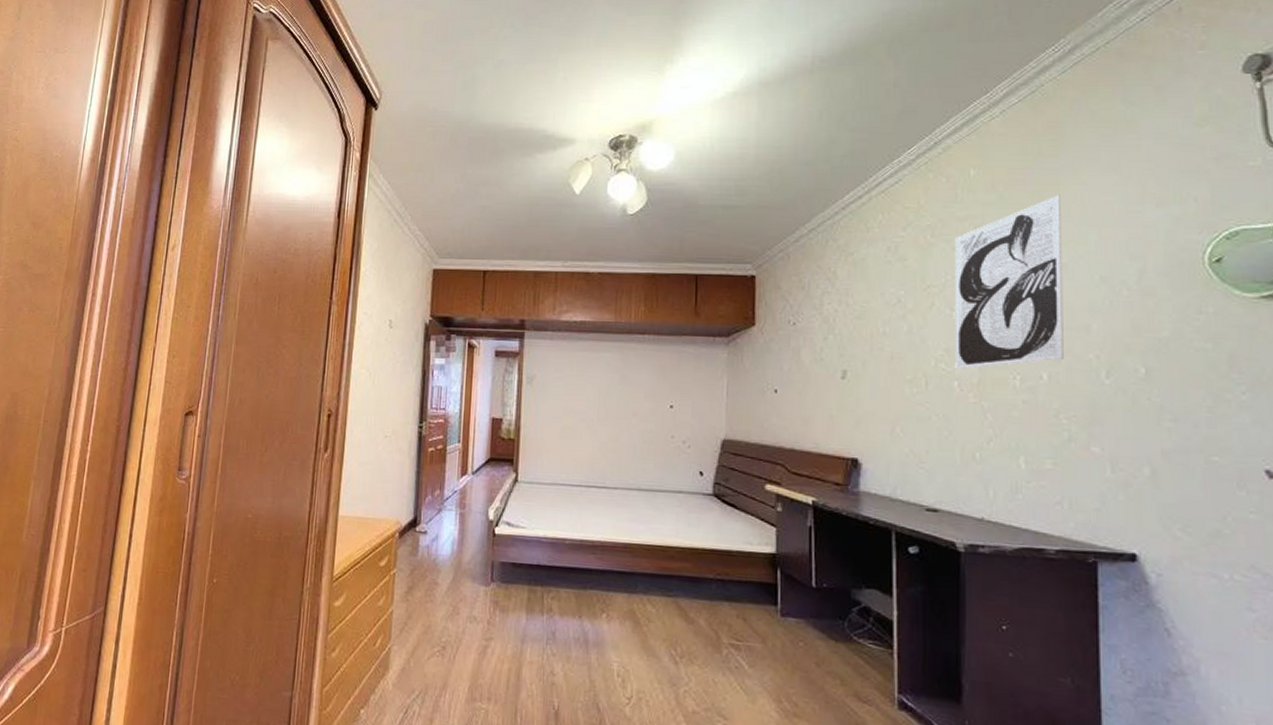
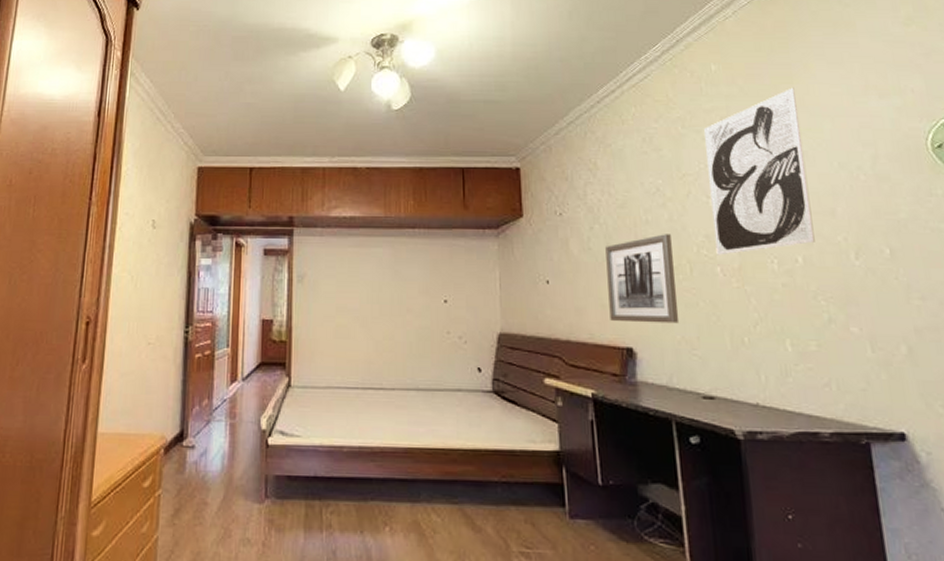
wall art: none [837,346,909,437] -> present [605,234,680,324]

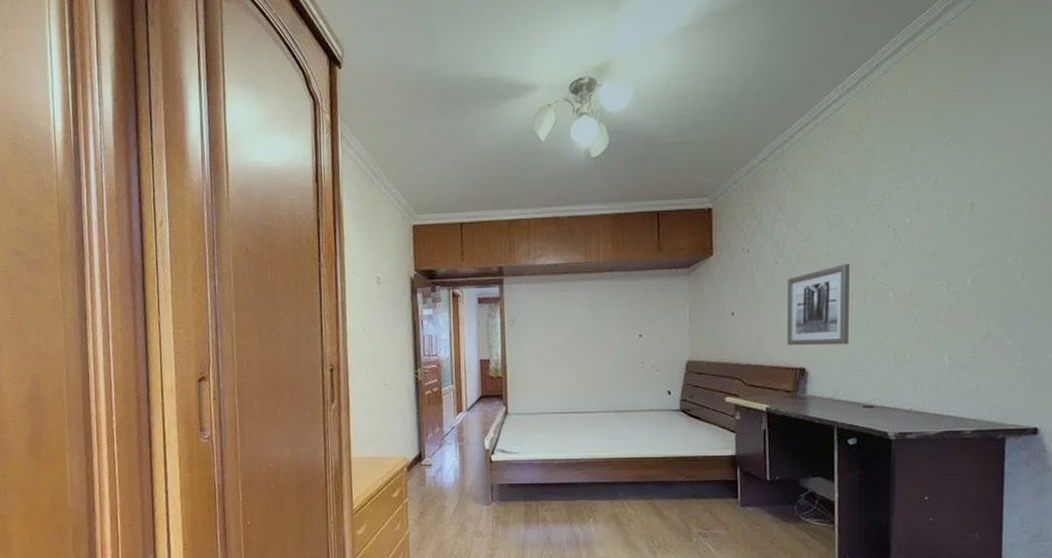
wall art: present [704,87,815,255] -> none [891,108,990,281]

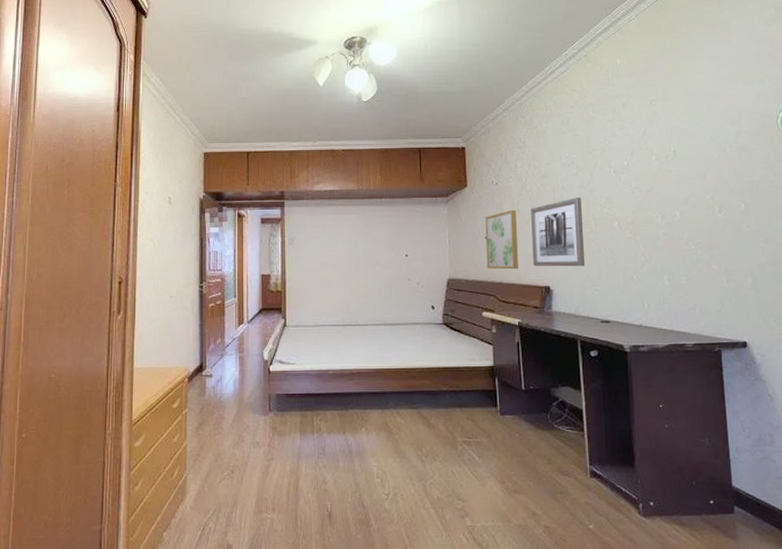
wall art: none [732,280,771,350] -> present [485,209,519,270]

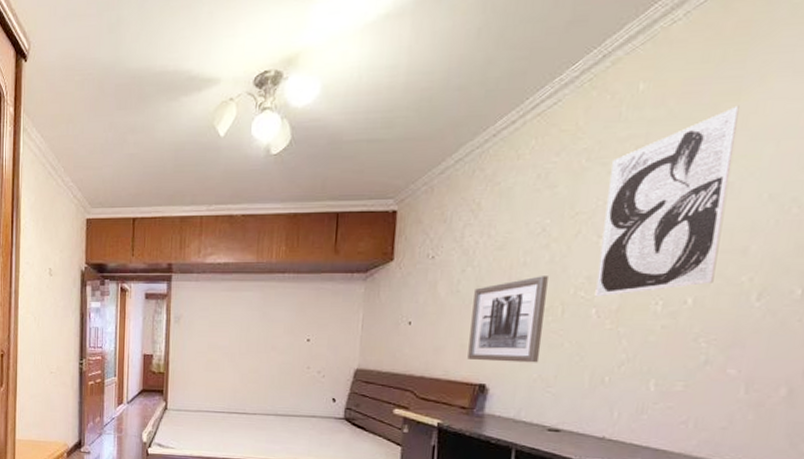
wall art: present [485,209,519,270] -> none [406,290,454,363]
wall art: none [610,77,690,213] -> present [595,105,740,297]

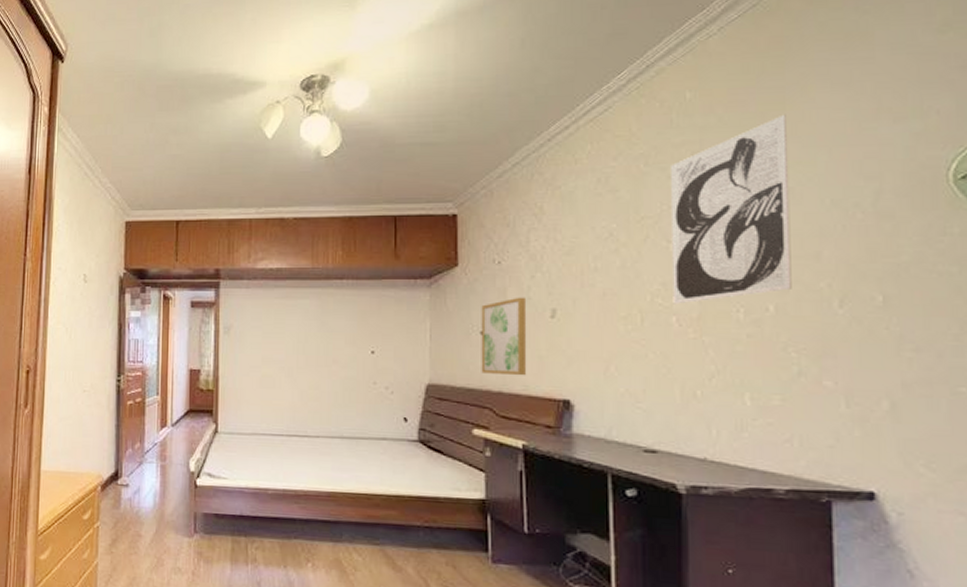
wall art: none [406,290,454,363] -> present [481,297,527,376]
wall art: present [467,276,548,363] -> none [547,282,624,376]

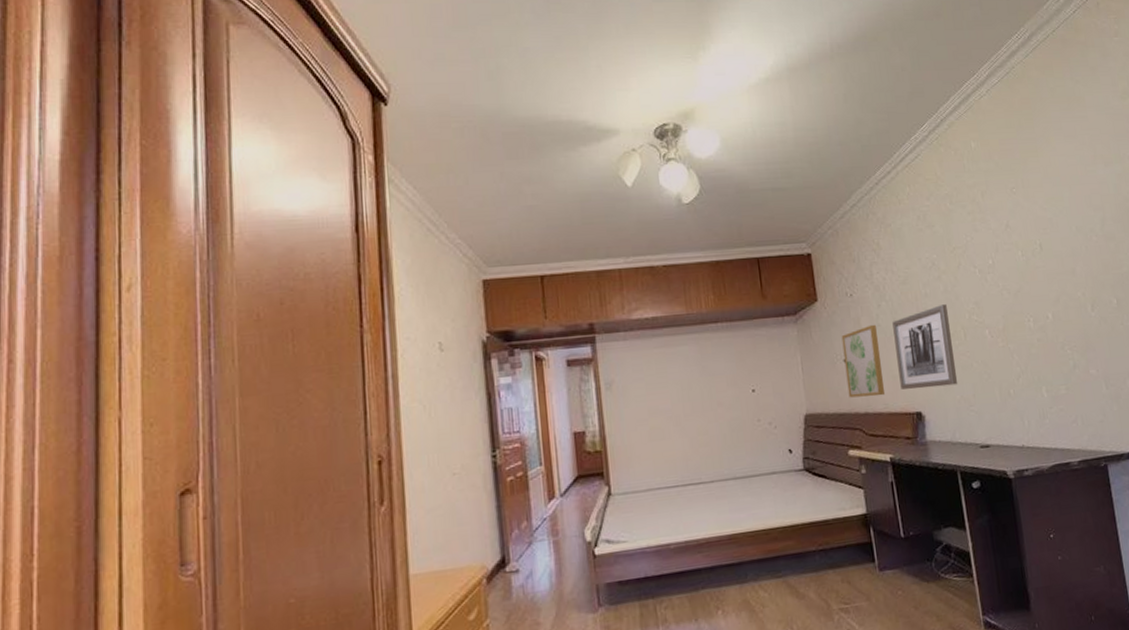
wall art: none [547,282,624,376] -> present [892,304,958,390]
wall art: present [671,114,792,304] -> none [968,160,1061,320]

